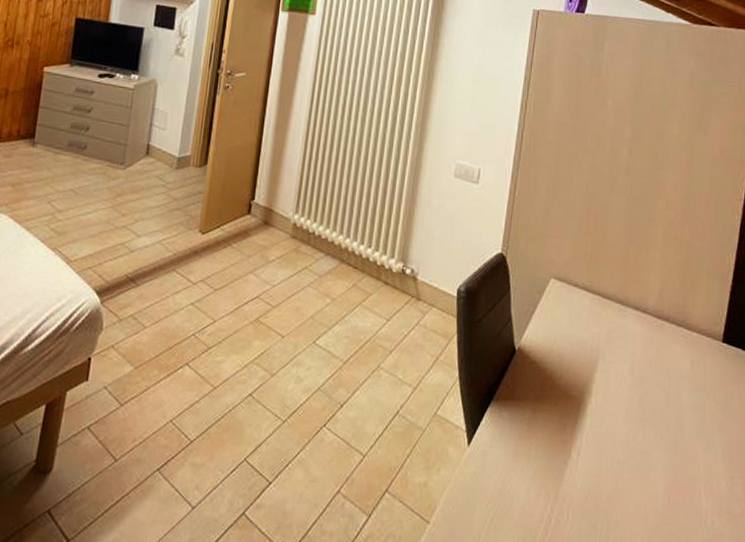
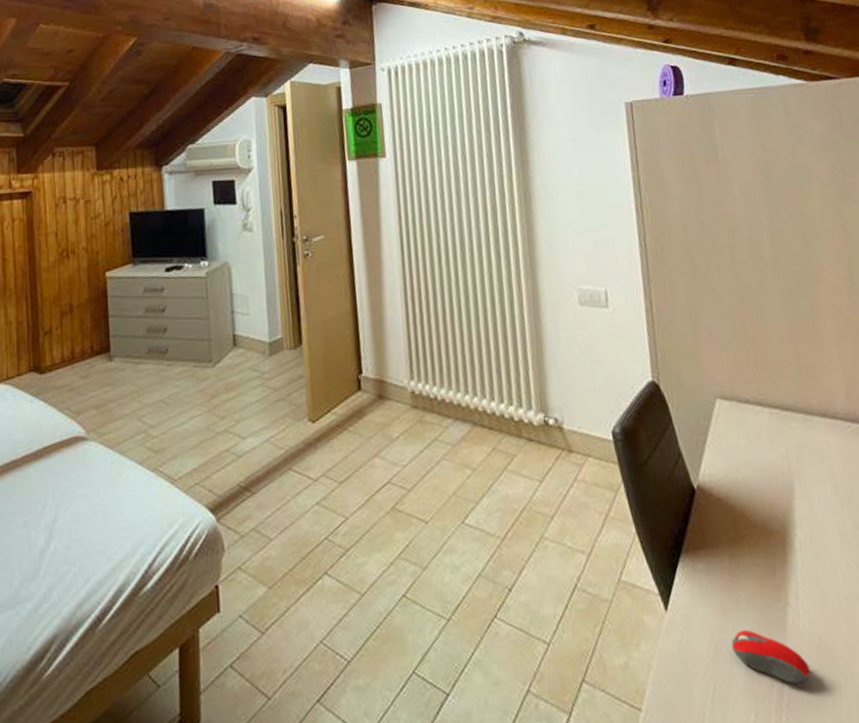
computer mouse: none [516,472,575,523] -> present [731,630,811,685]

